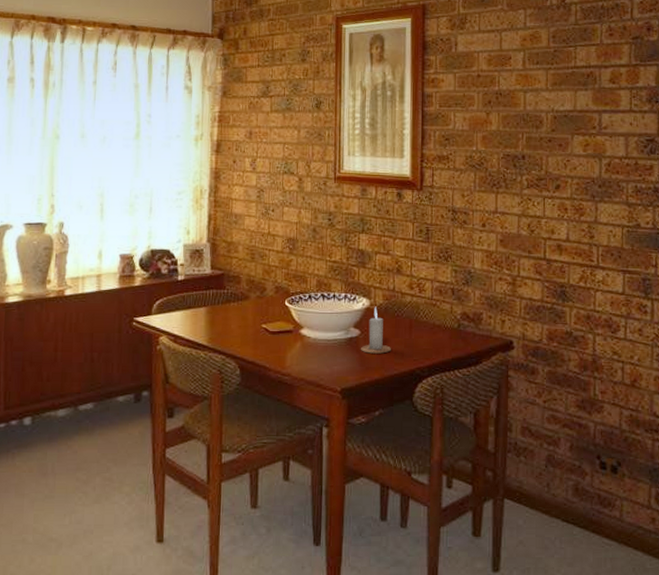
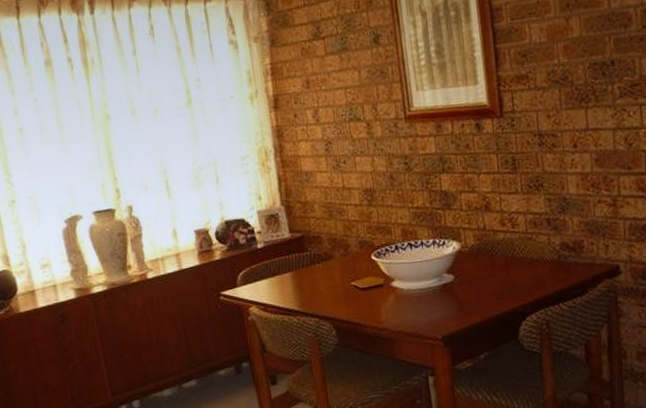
candle: present [361,306,391,354] -> none [457,248,489,298]

